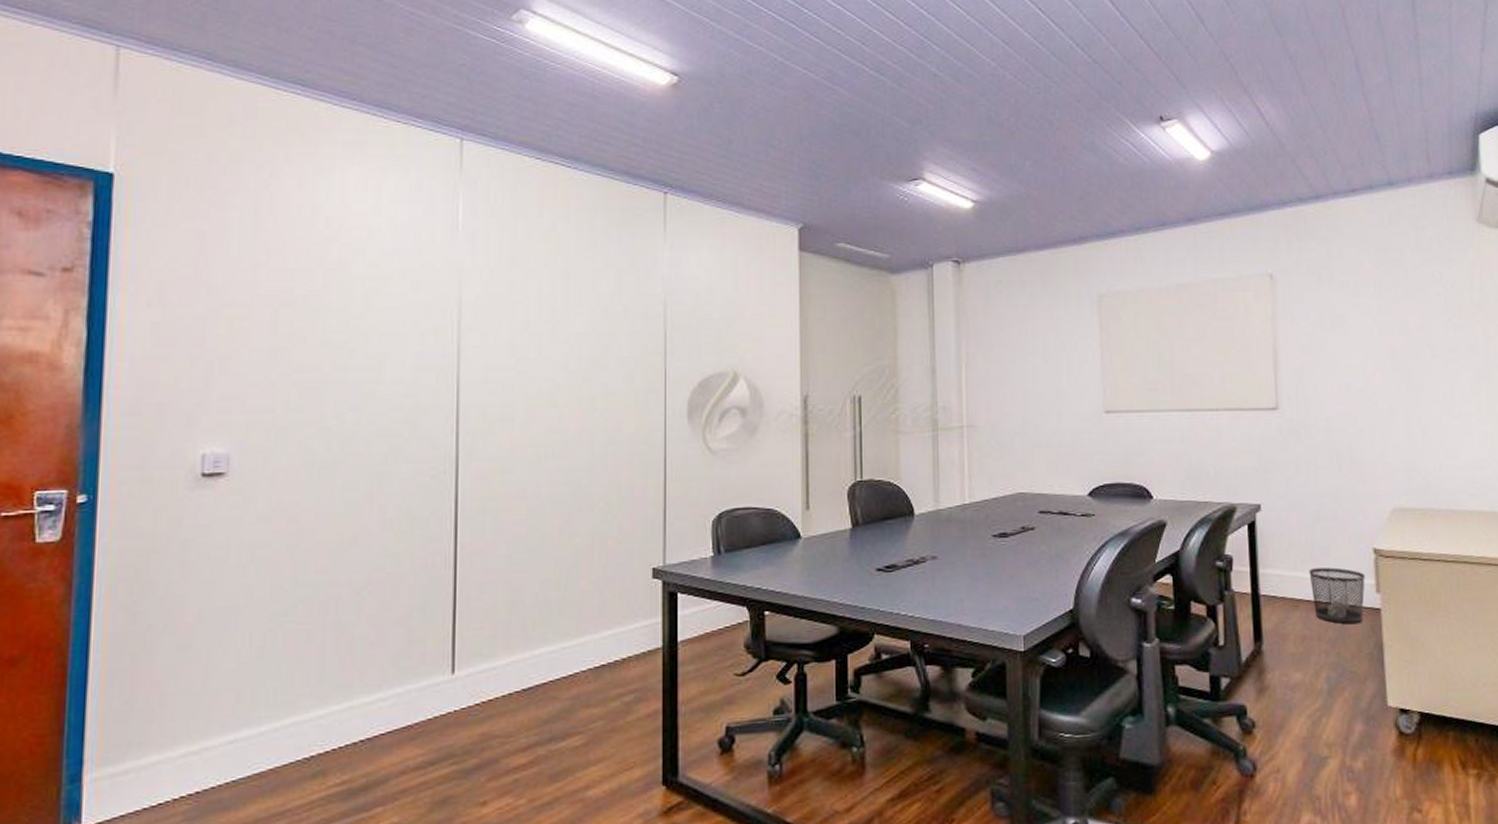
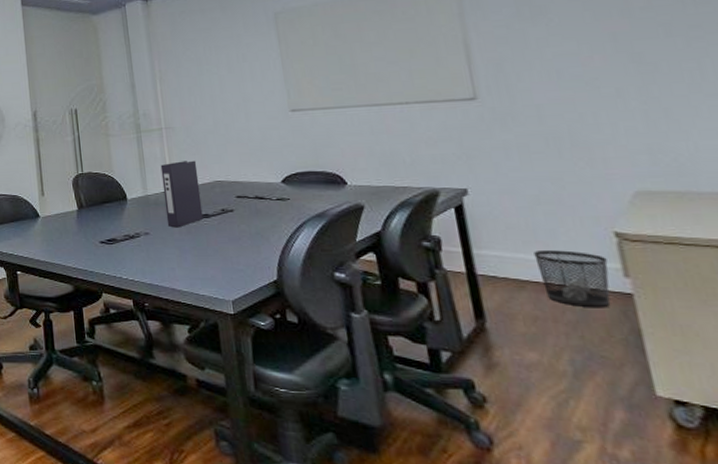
binder: none [957,467,1001,550] -> present [160,160,204,228]

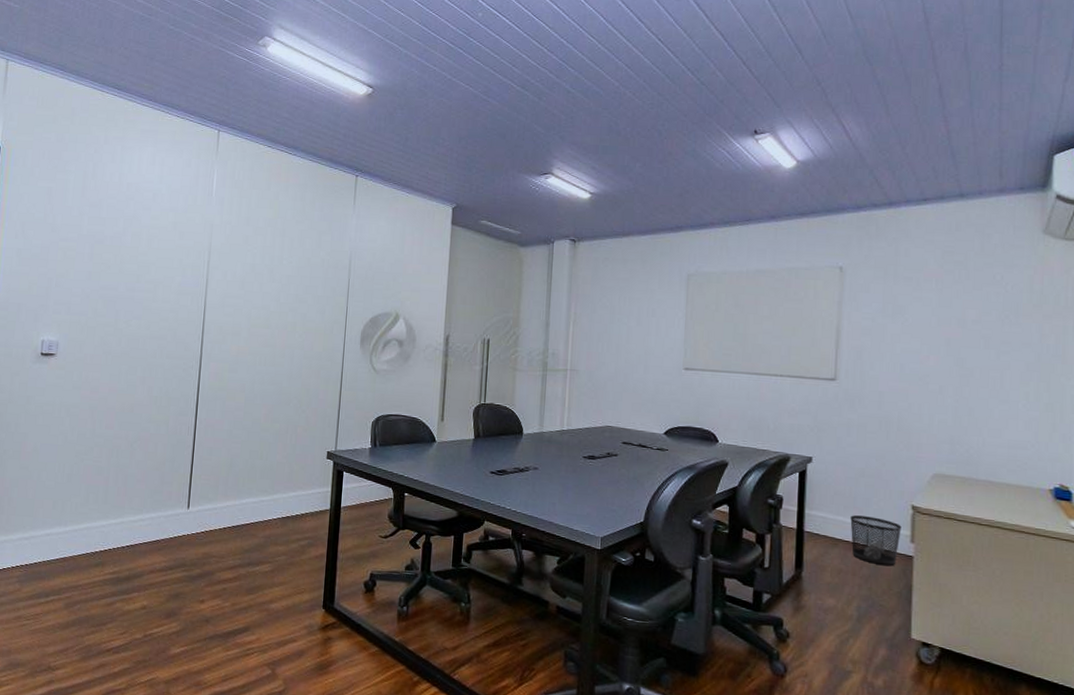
binder: present [160,160,204,228] -> none [556,403,593,466]

